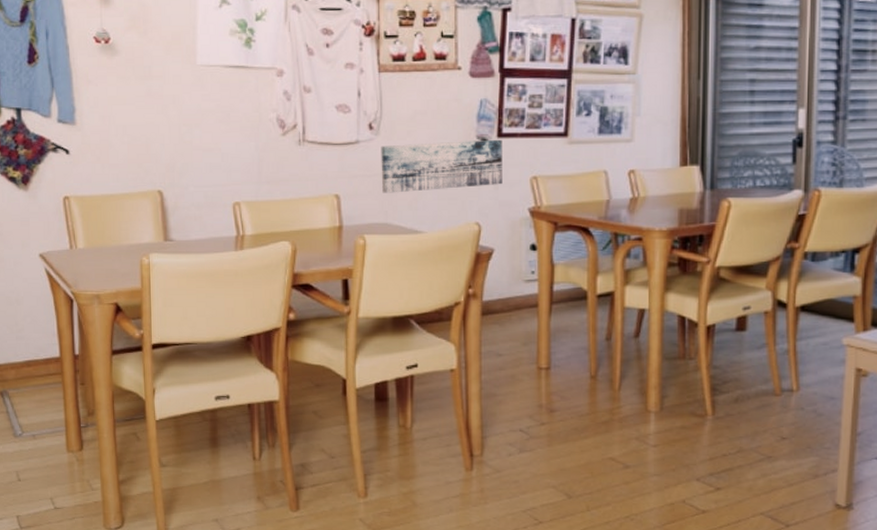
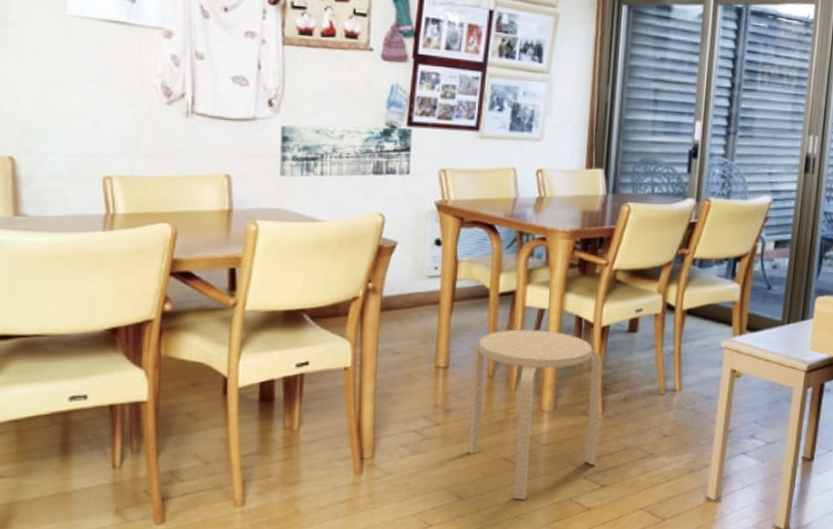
stool: none [574,330,710,501] -> present [468,329,603,500]

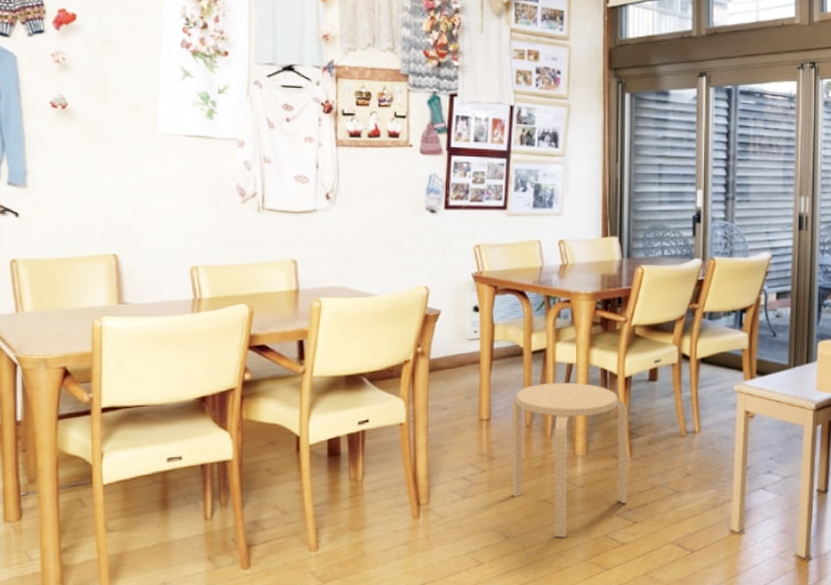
wall art: present [279,125,412,177] -> none [337,210,449,259]

